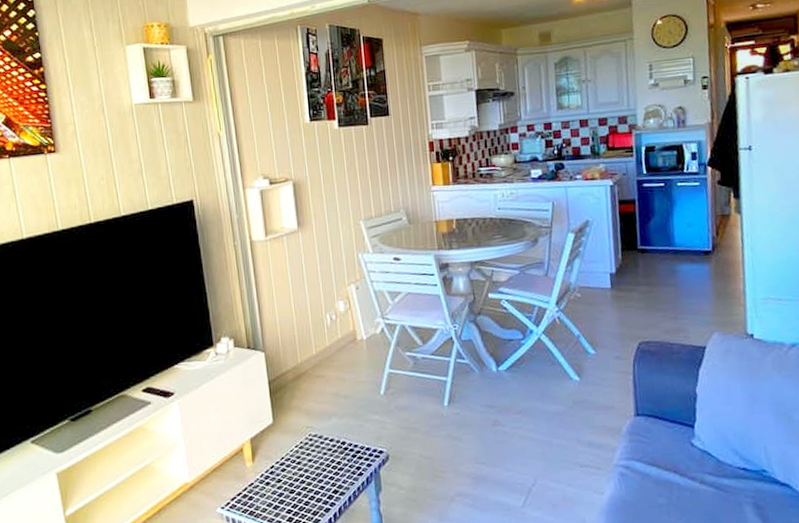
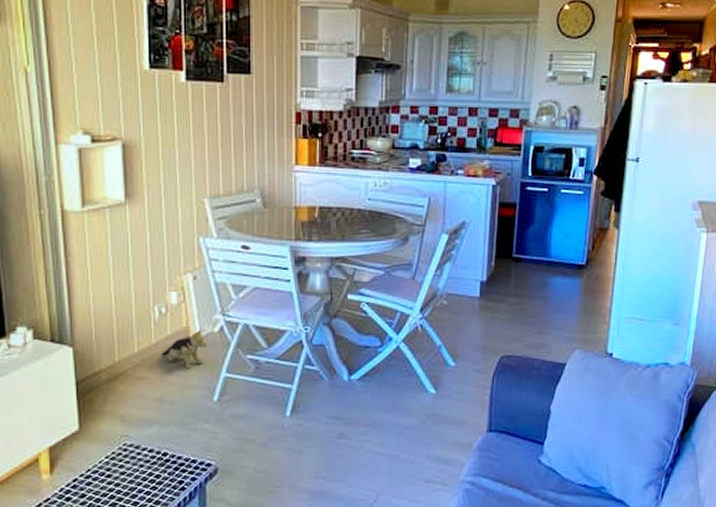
plush toy: none [335,330,372,367] -> present [161,328,208,369]

